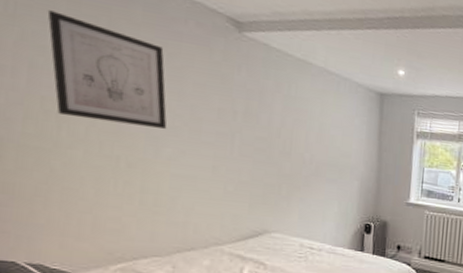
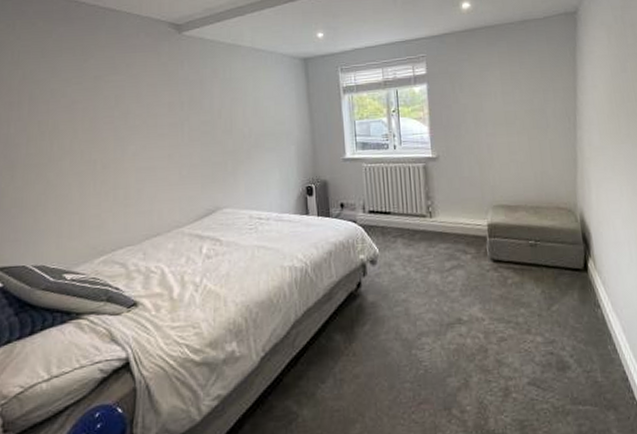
wall art: present [47,10,167,129] -> none [40,51,130,133]

